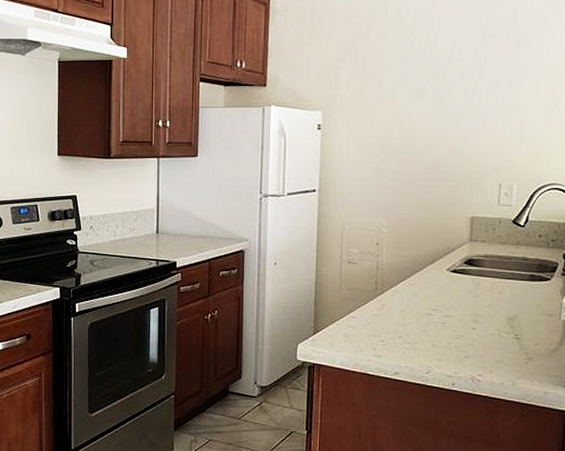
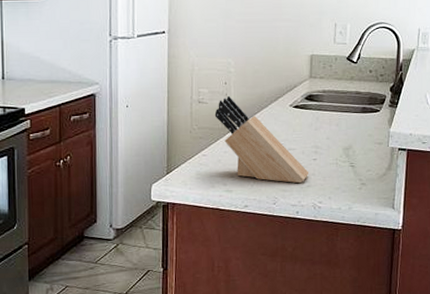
knife block: none [365,256,468,353] -> present [214,95,309,184]

